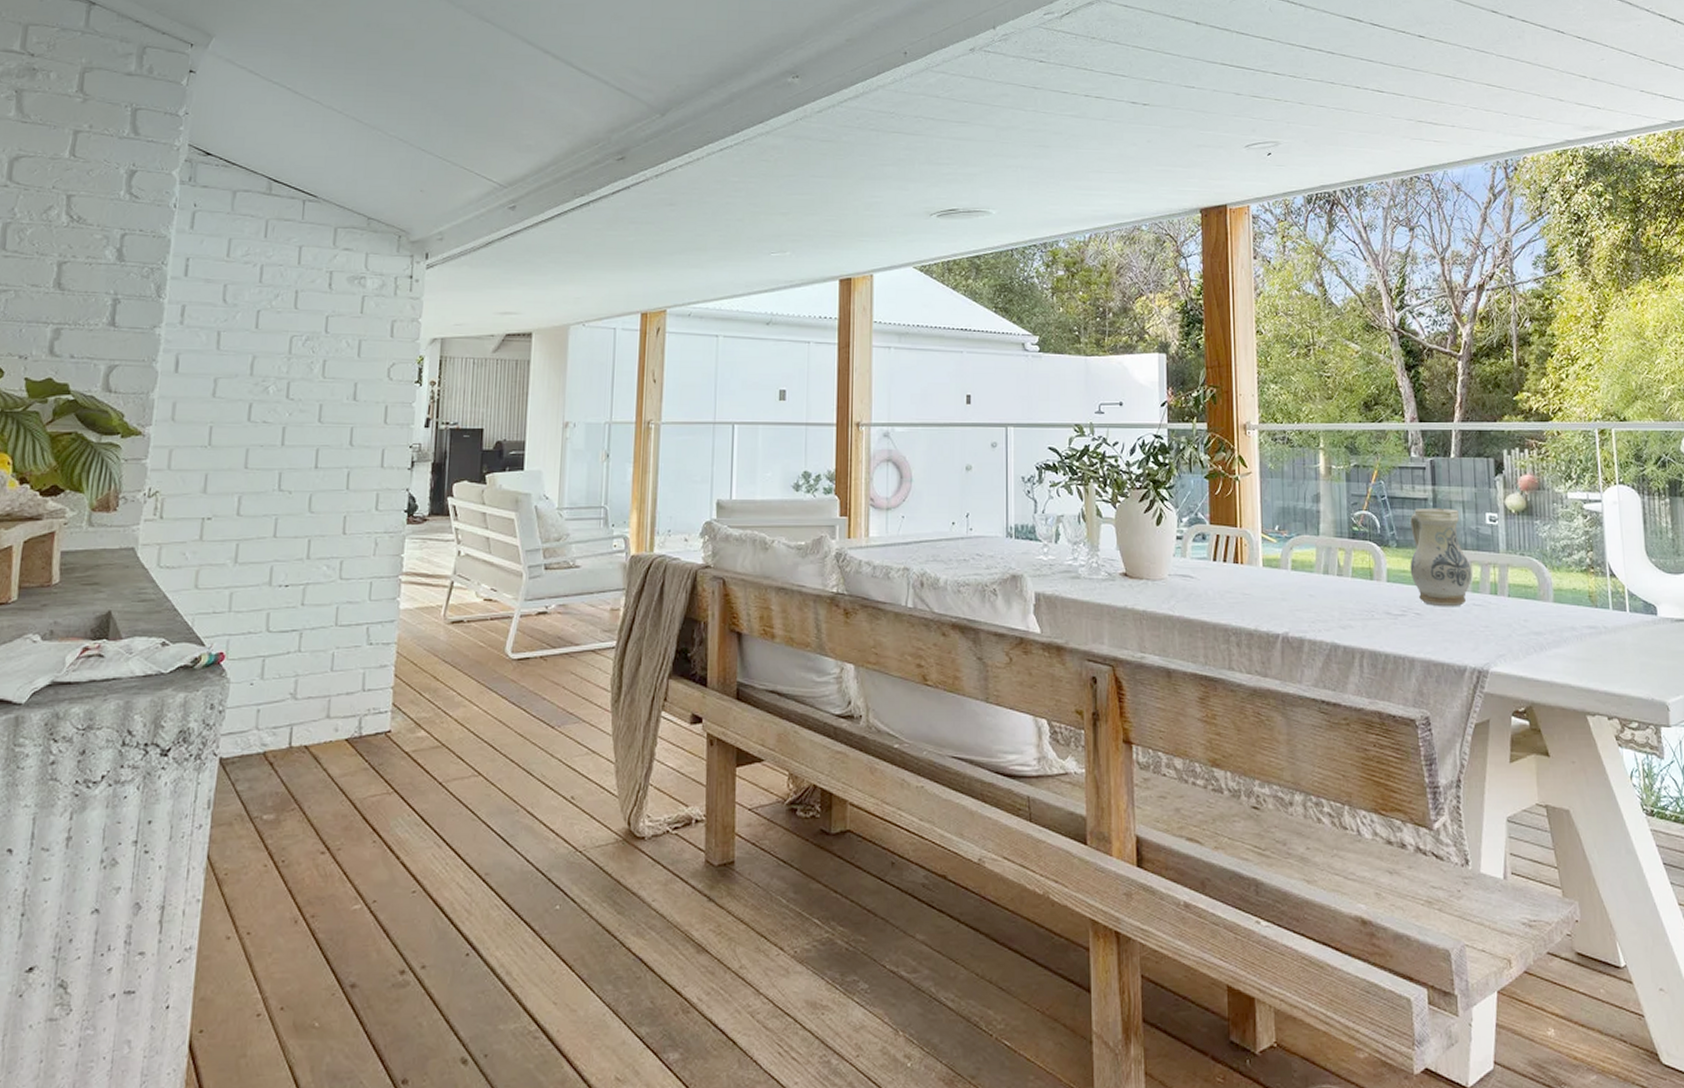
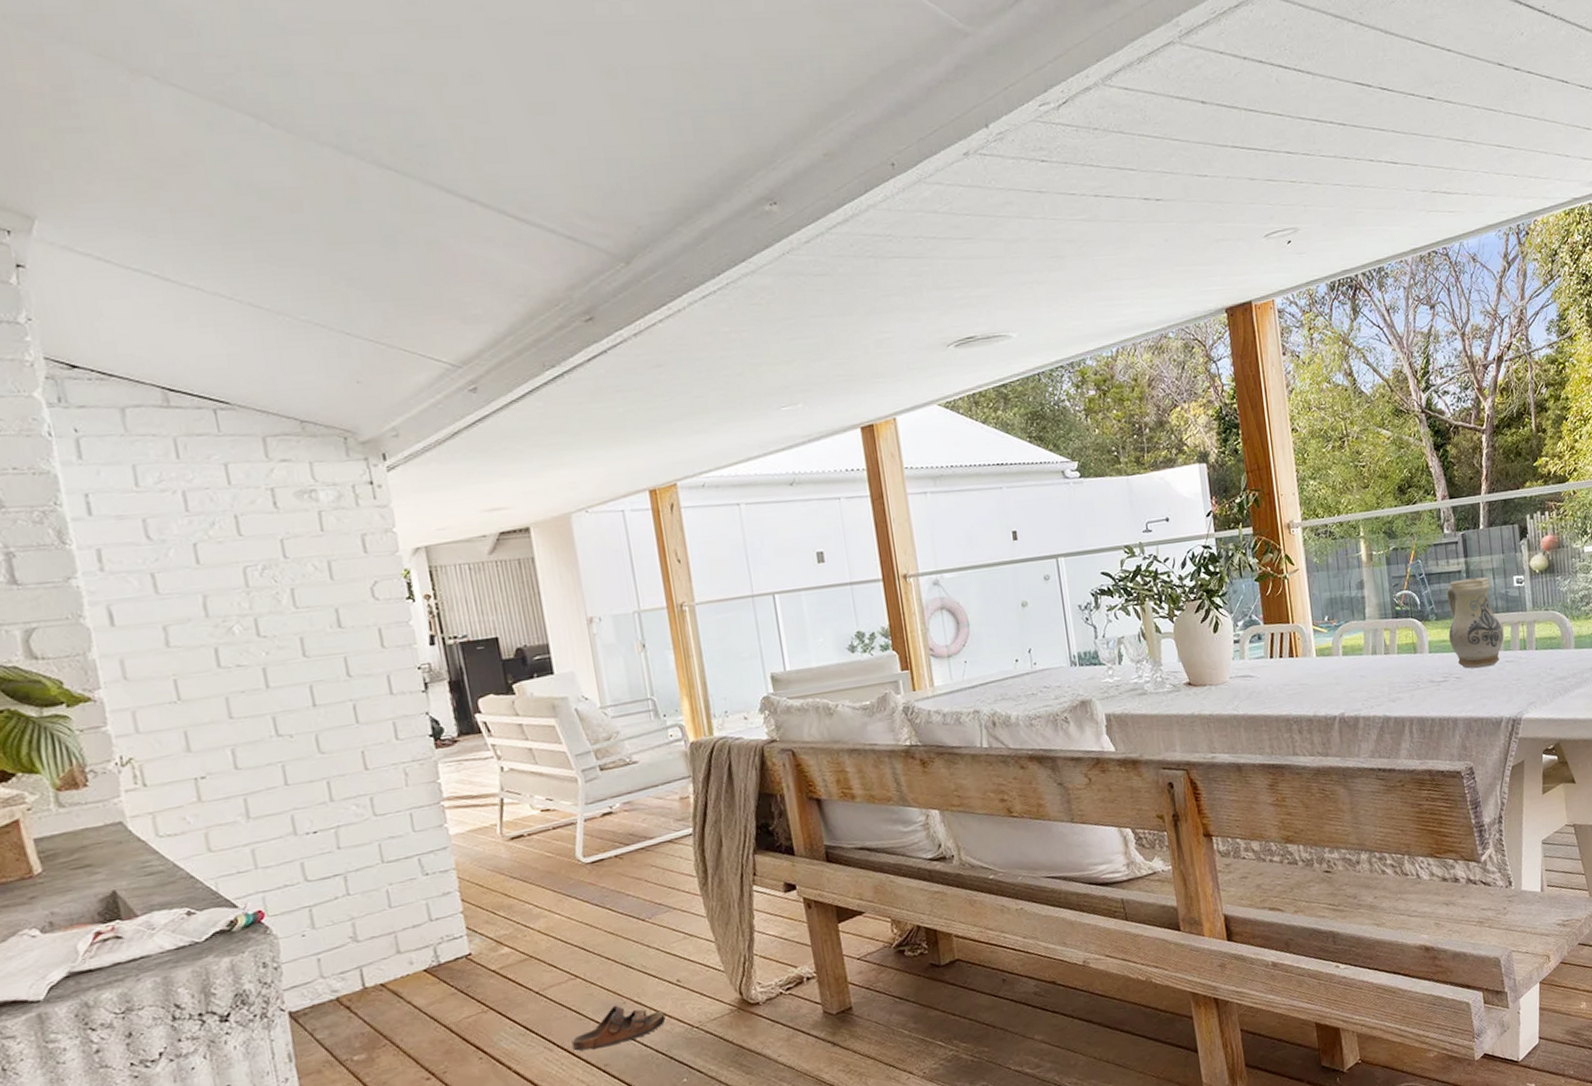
sandal: none [460,811,553,855] -> present [571,1005,666,1052]

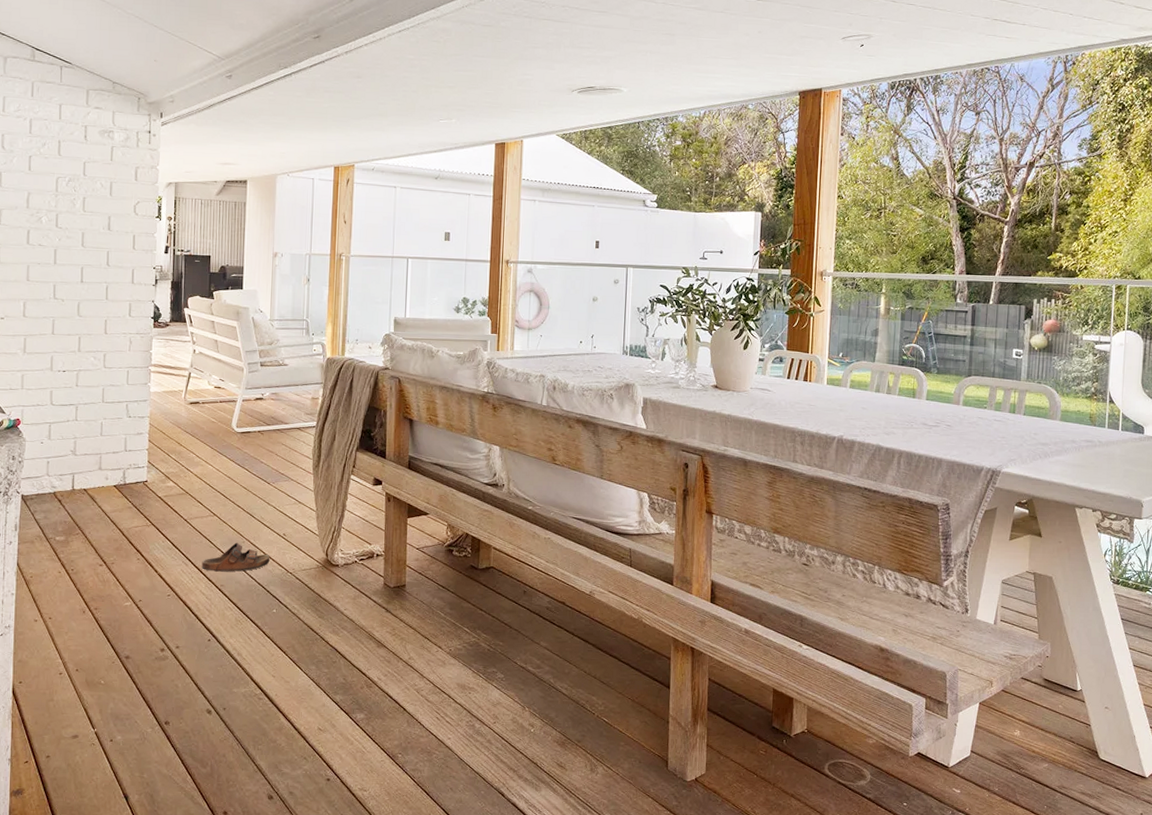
ceramic pitcher: present [1447,577,1504,669] -> none [946,343,997,422]

